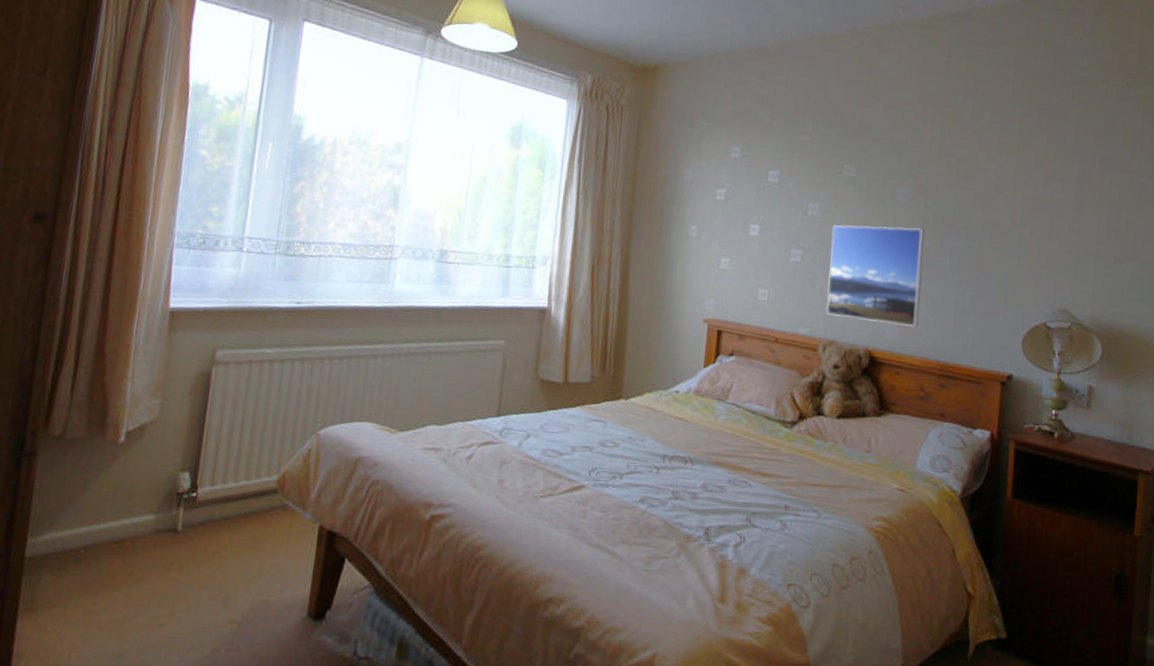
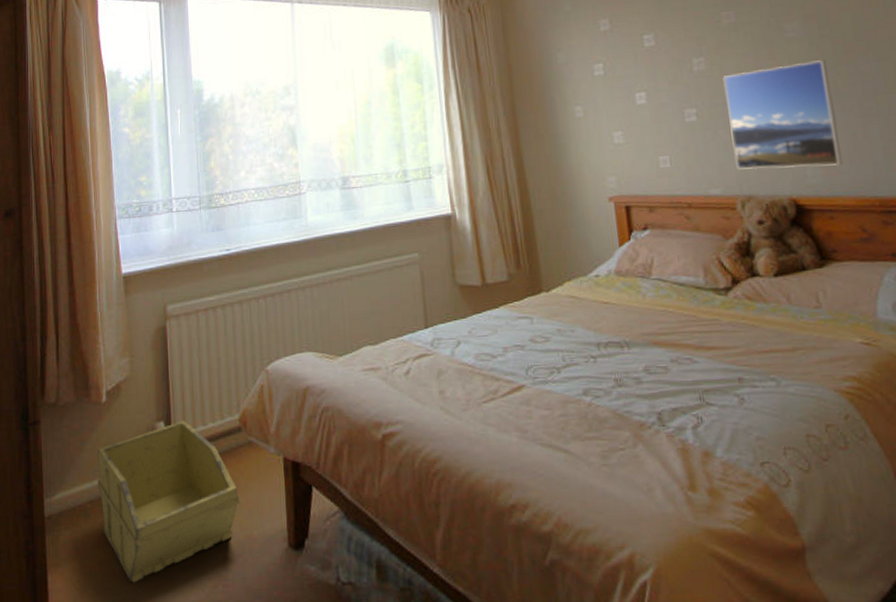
storage bin: none [95,474,262,638] -> present [97,421,240,583]

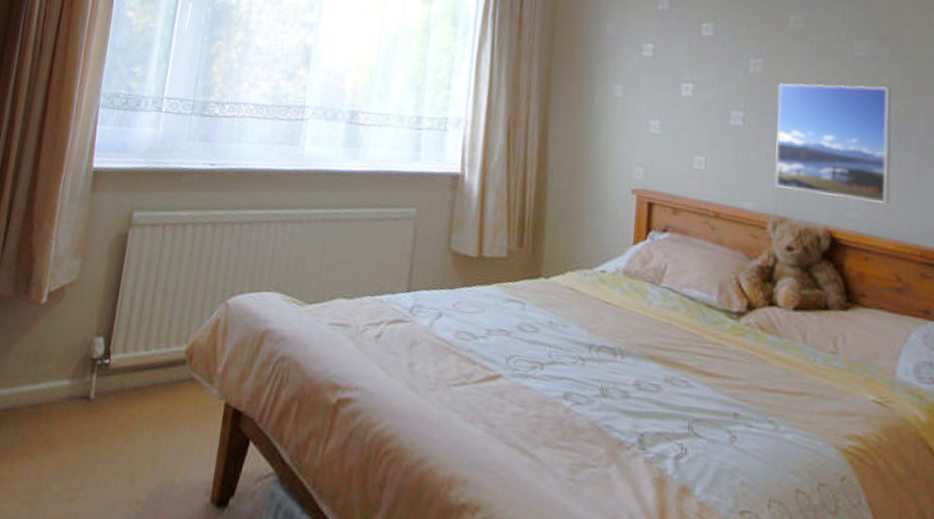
storage bin: present [97,421,240,583] -> none [12,340,169,509]

